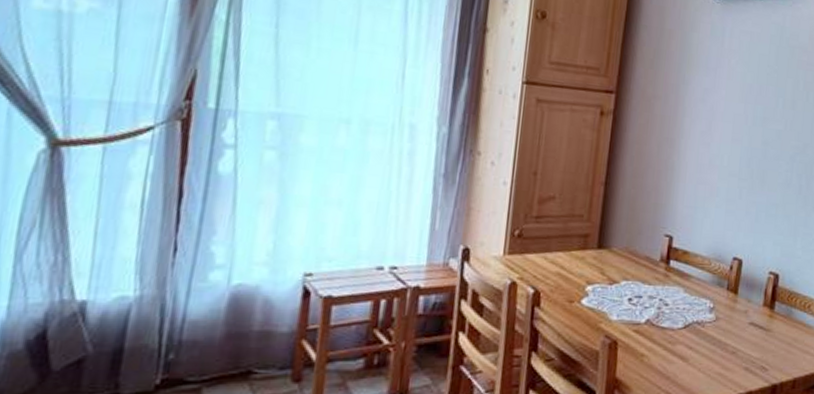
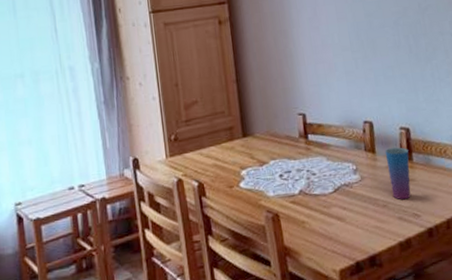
cup: none [744,292,772,350] -> present [384,147,411,200]

